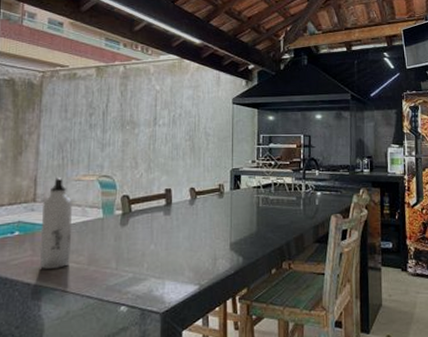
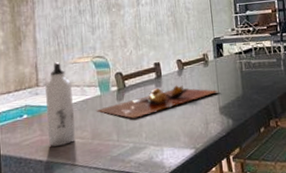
cutting board: none [95,215,232,246] -> present [95,85,219,119]

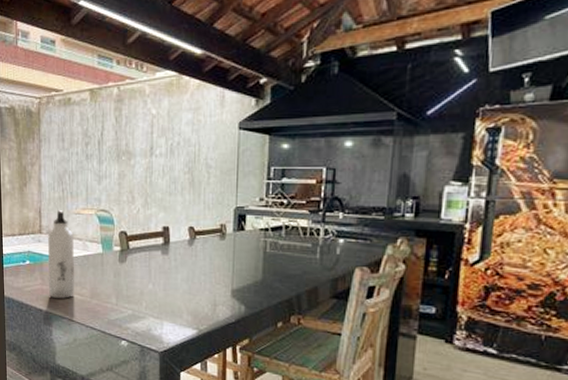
cutting board: present [95,85,219,119] -> none [96,255,234,285]

